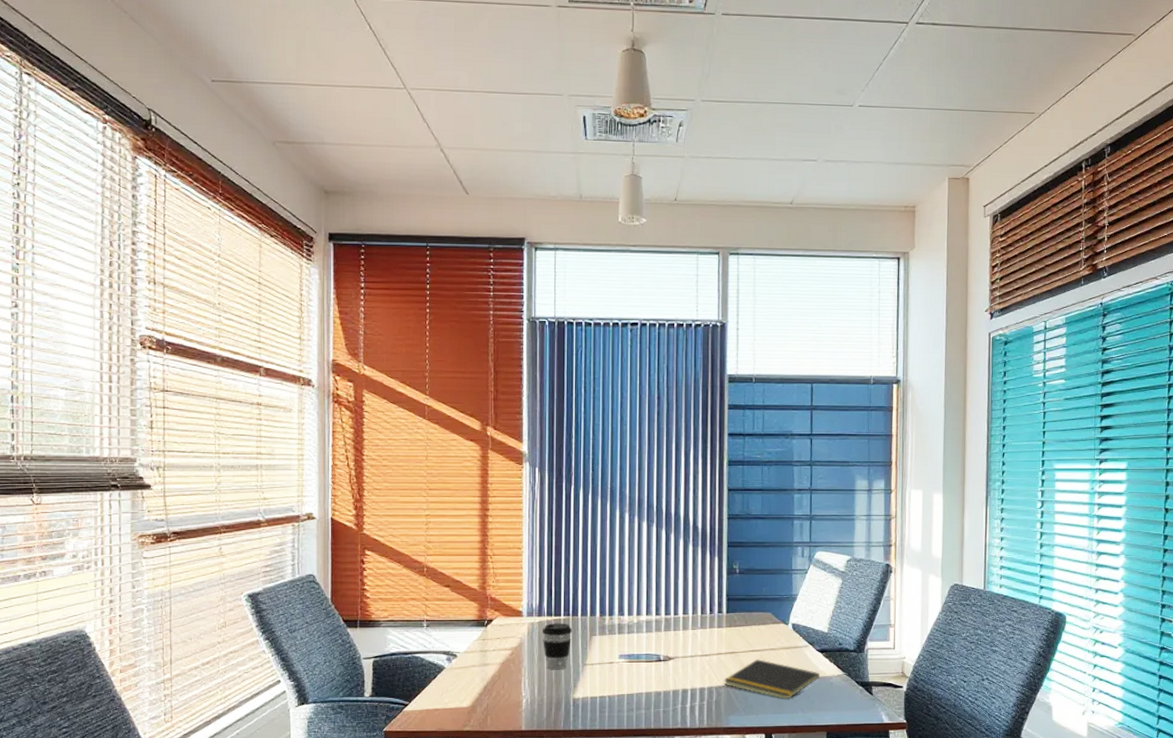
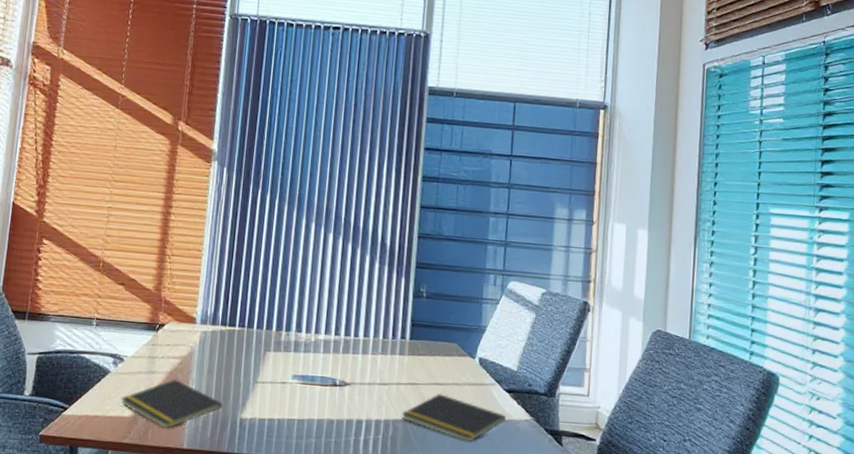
notepad: none [458,668,556,713] -> present [120,379,224,428]
coffee cup: present [542,623,573,670] -> none [214,333,247,386]

